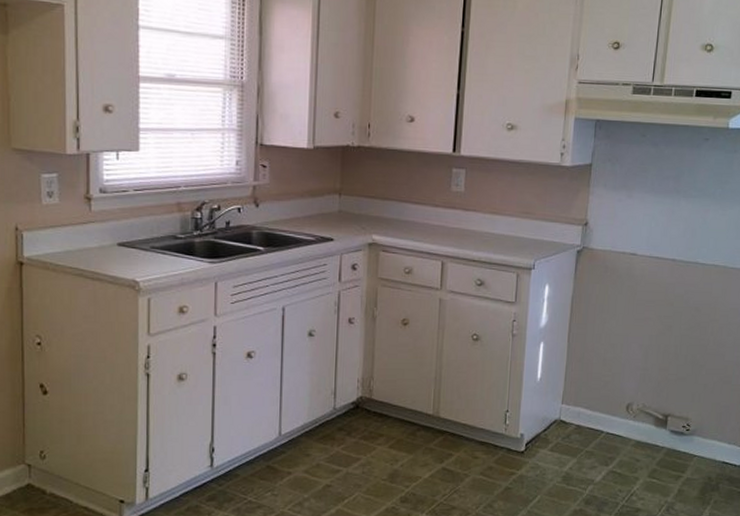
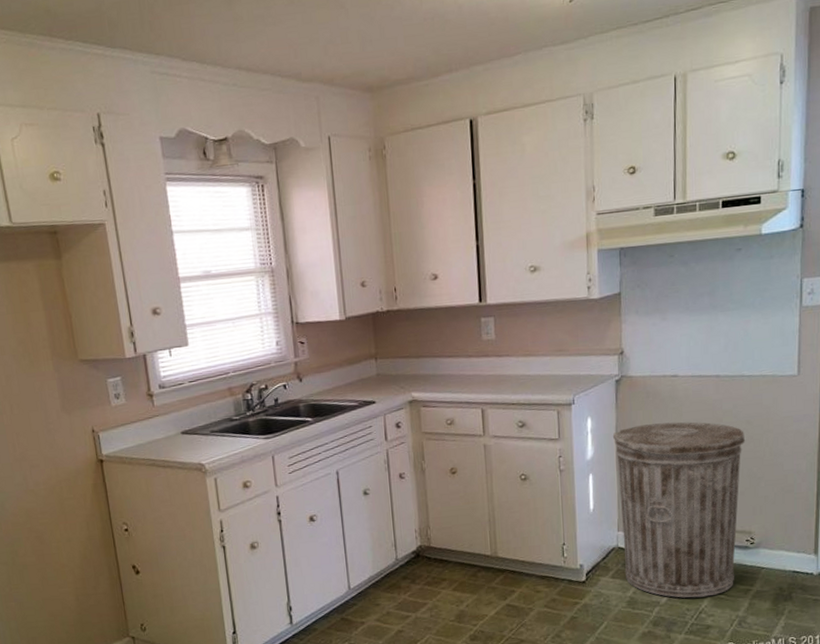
trash can: none [563,299,693,479] -> present [612,422,746,598]

